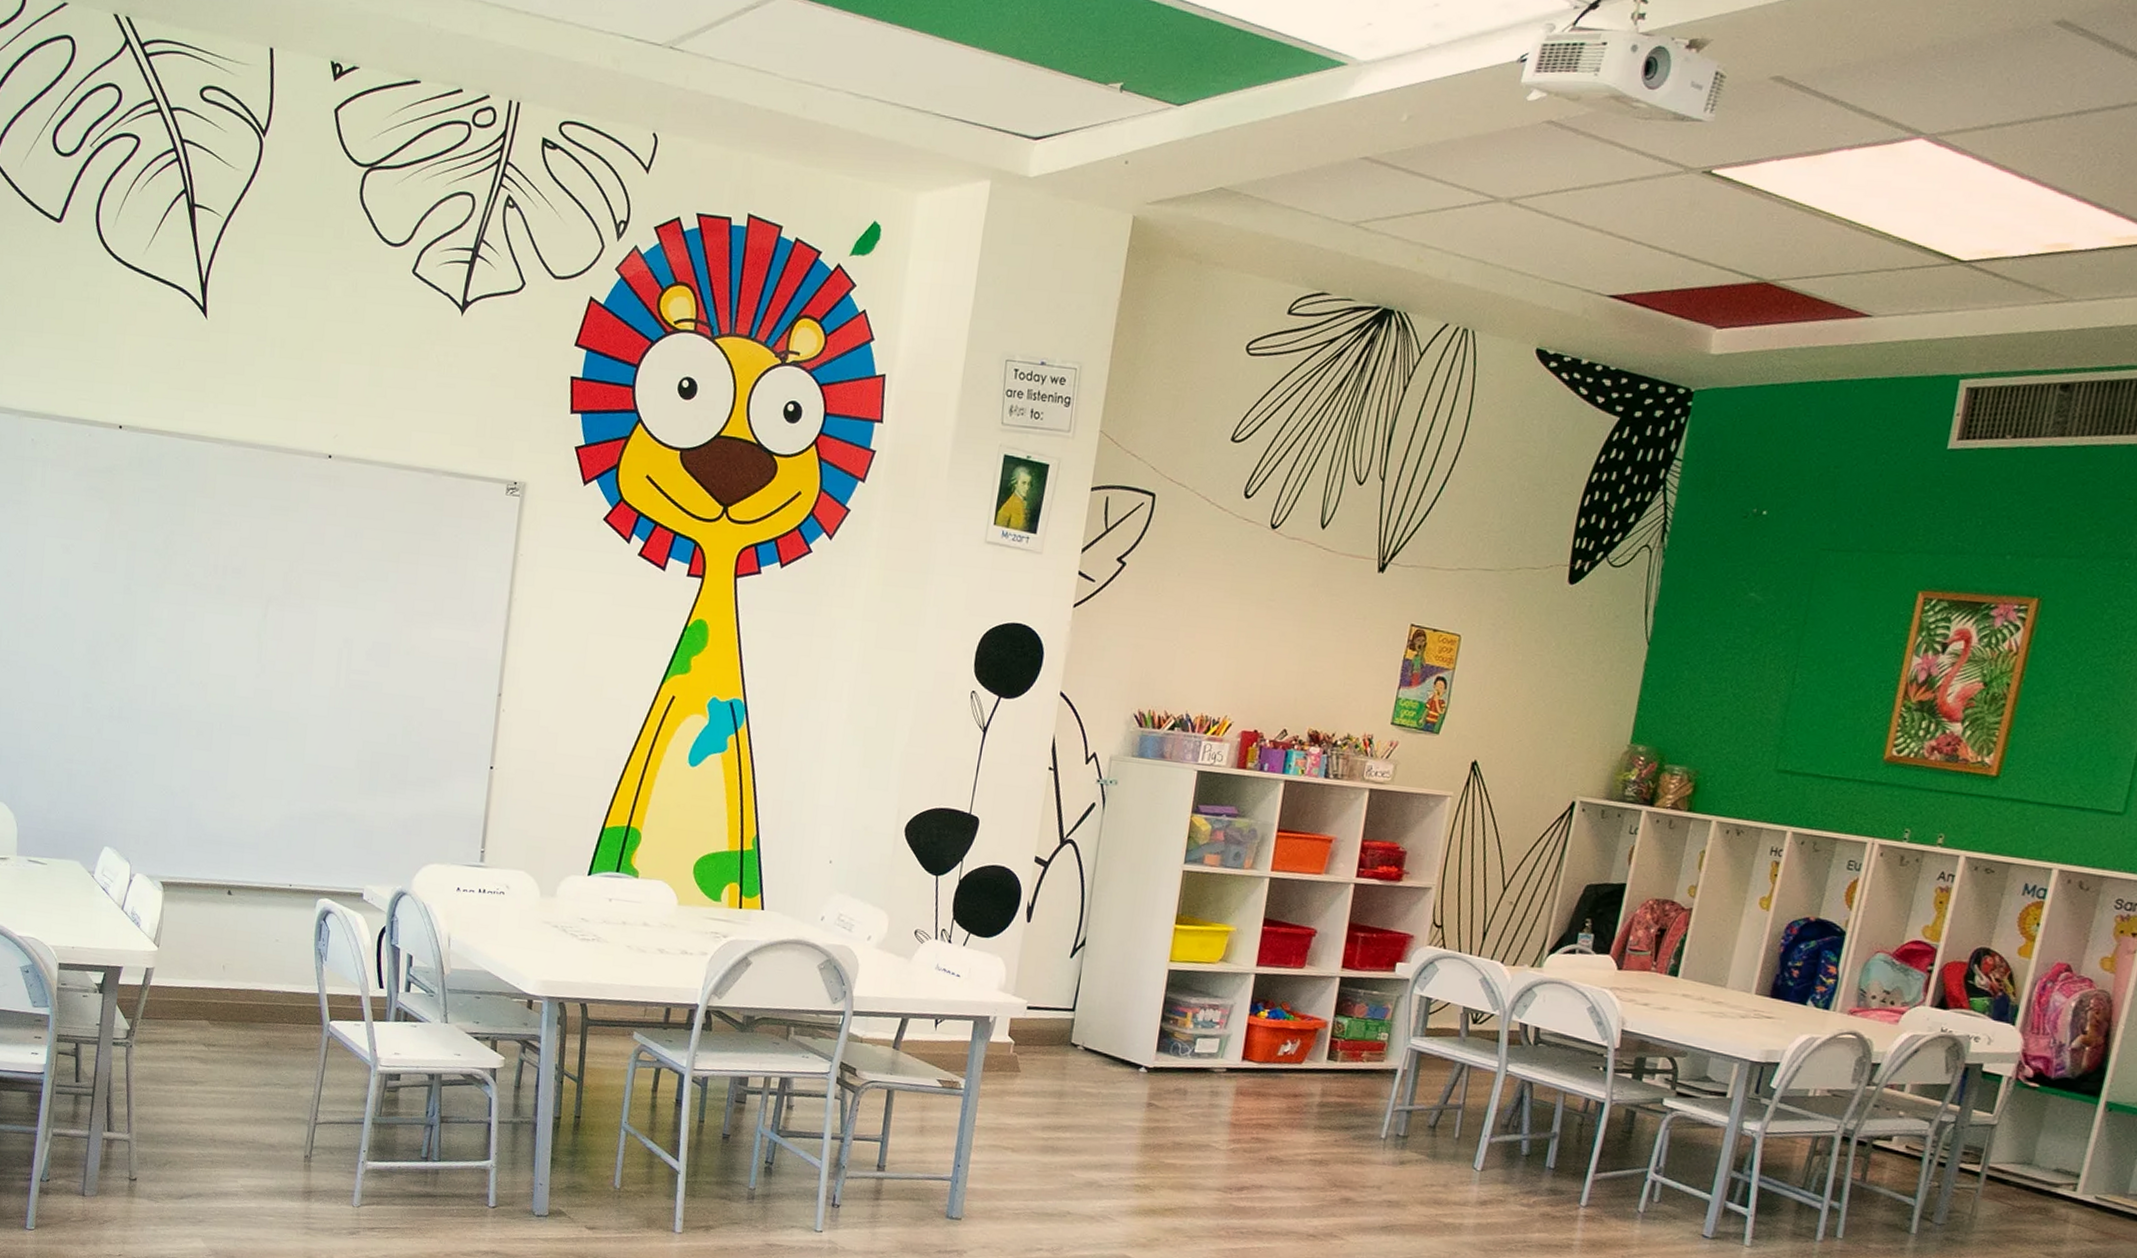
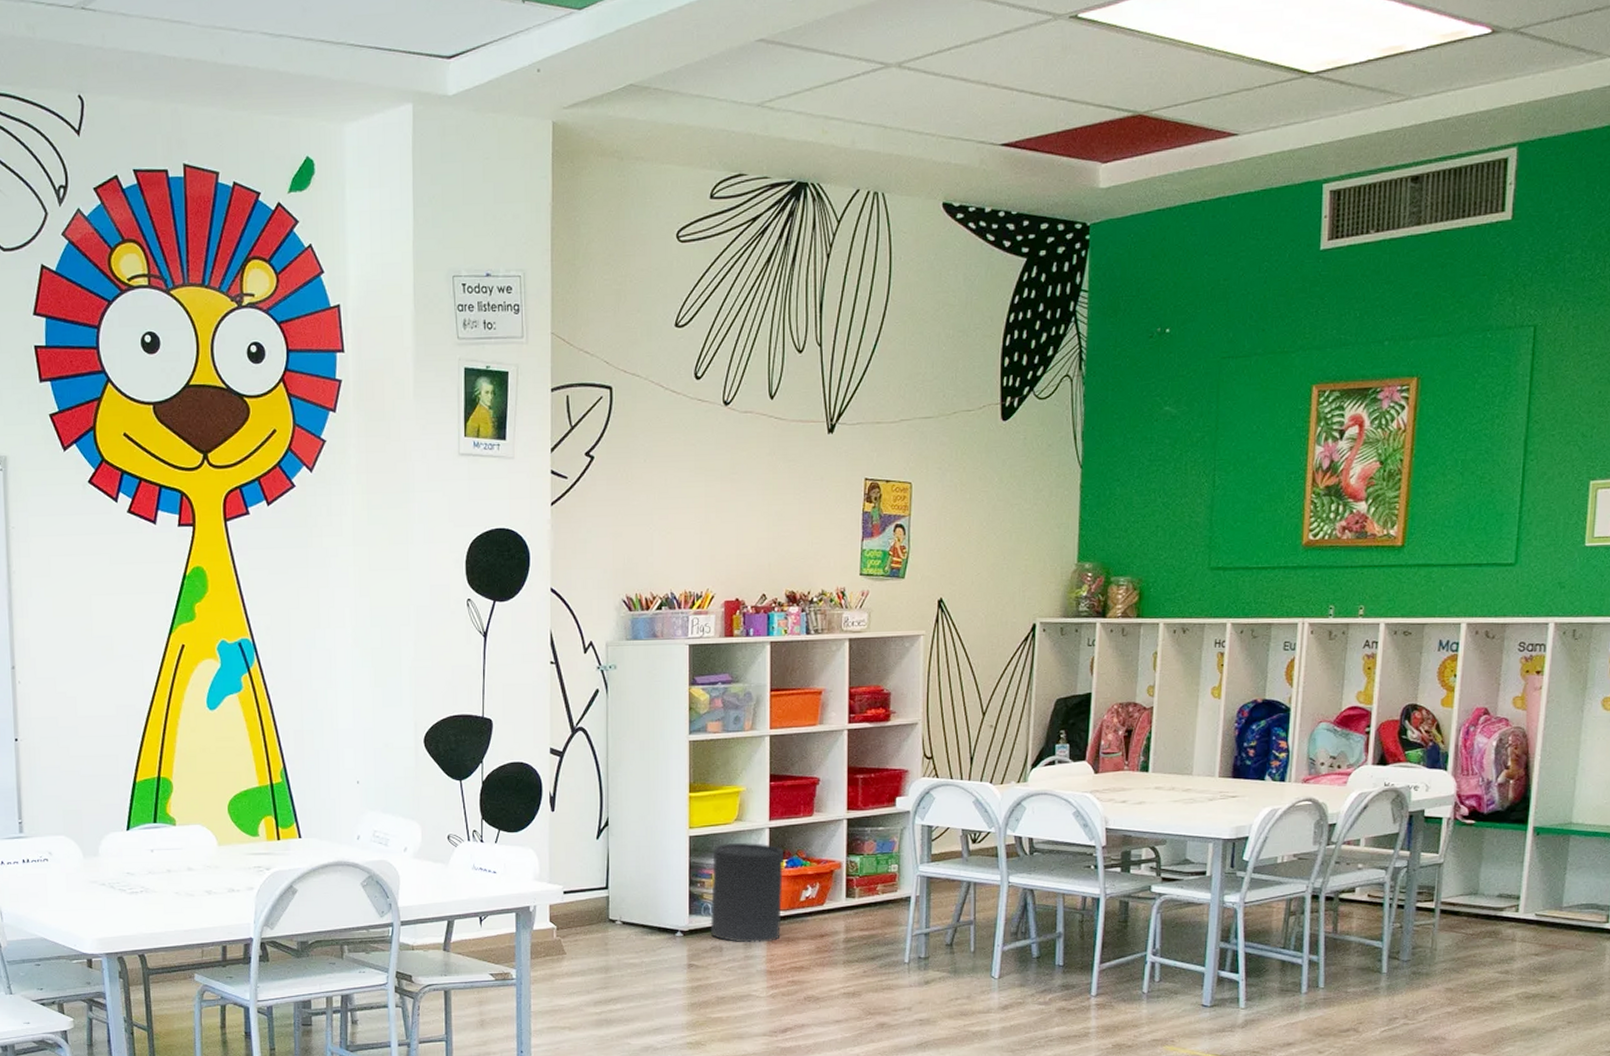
trash can: none [1176,983,1267,1094] -> present [710,842,785,943]

